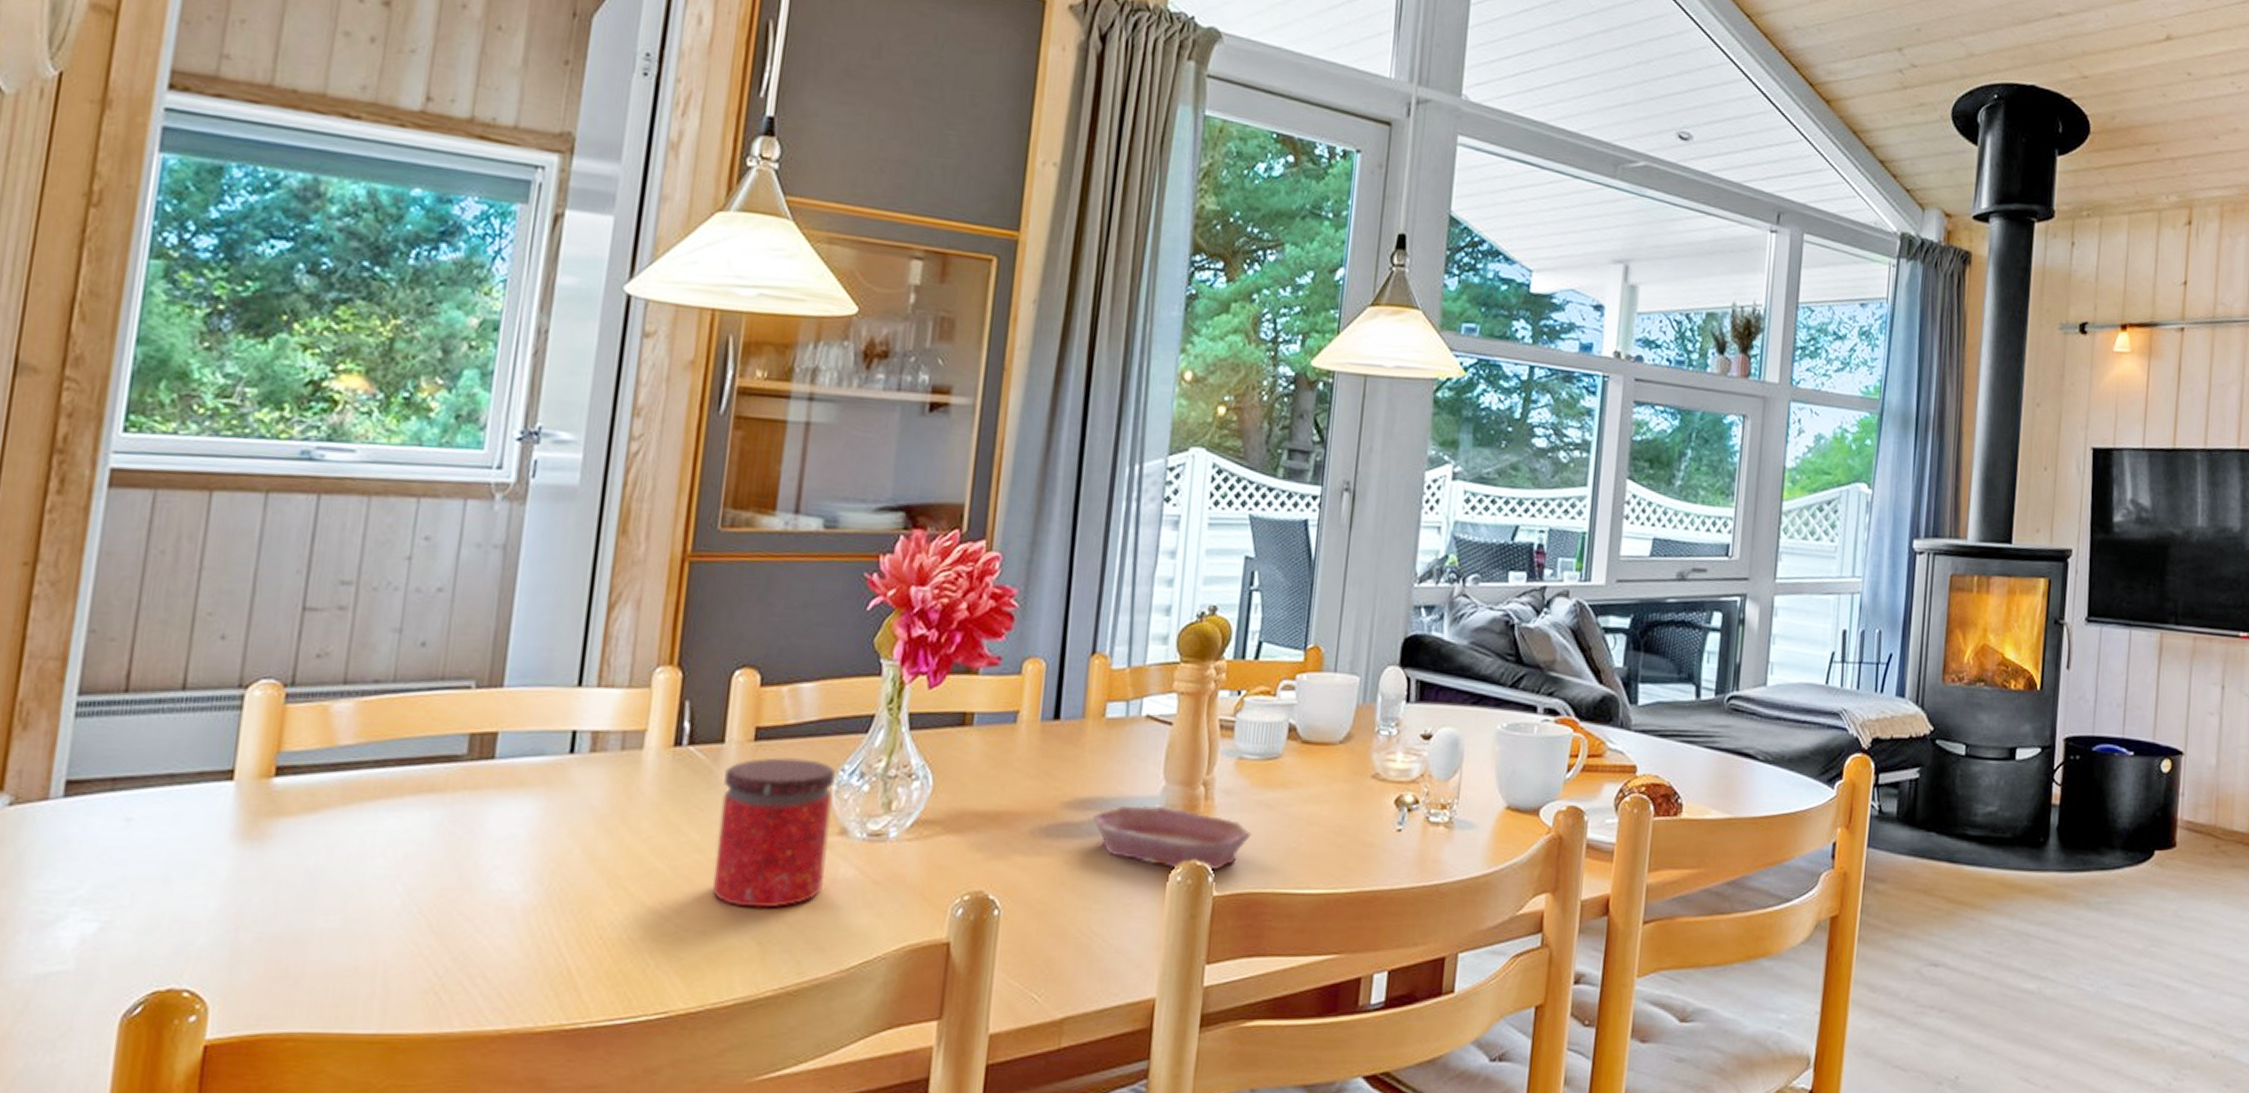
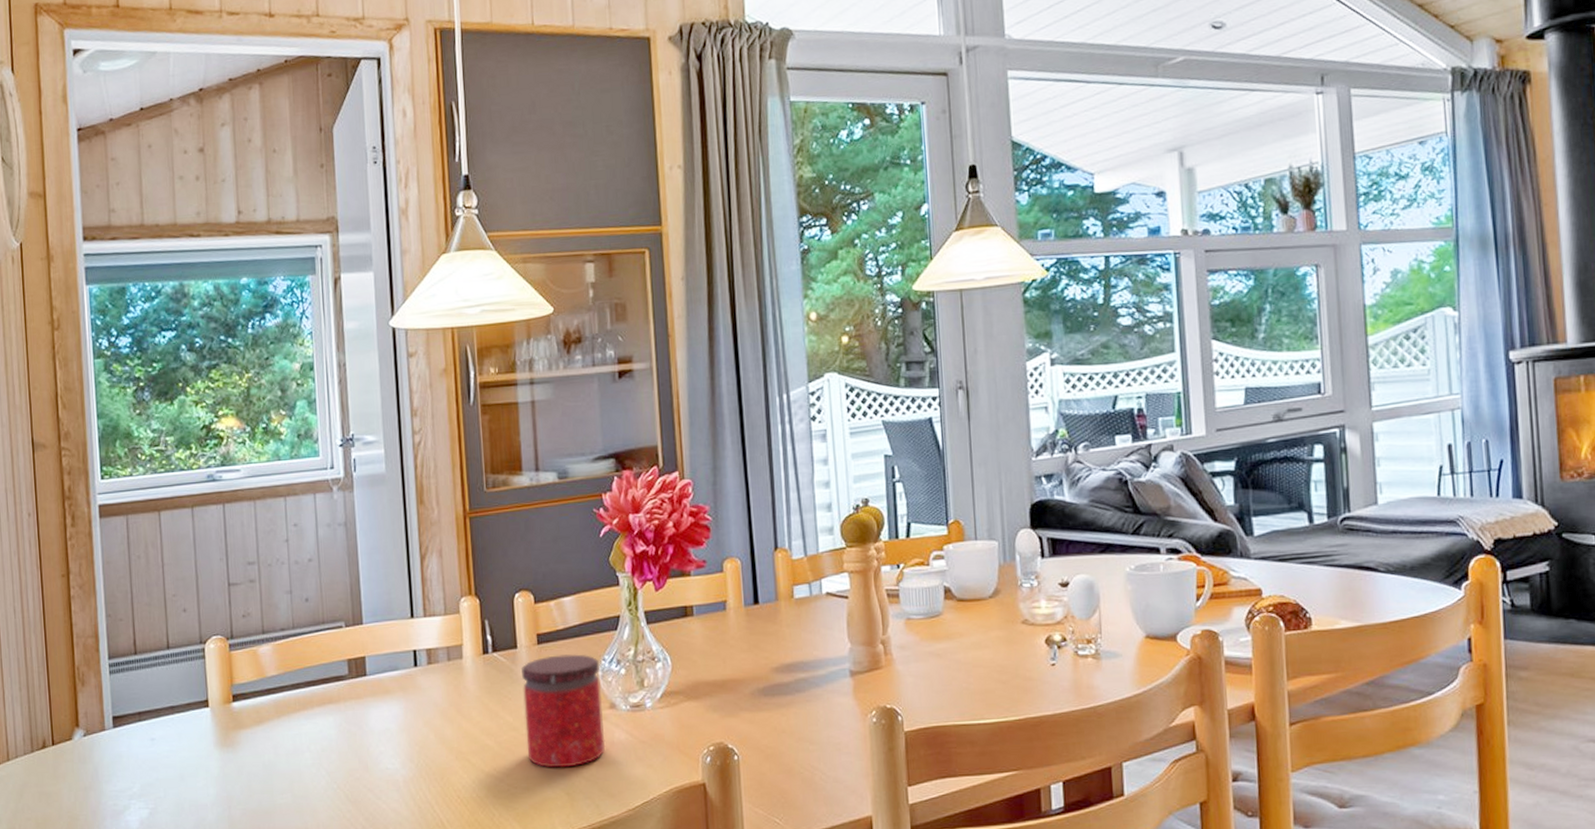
bowl: present [1093,805,1252,871] -> none [798,663,928,713]

